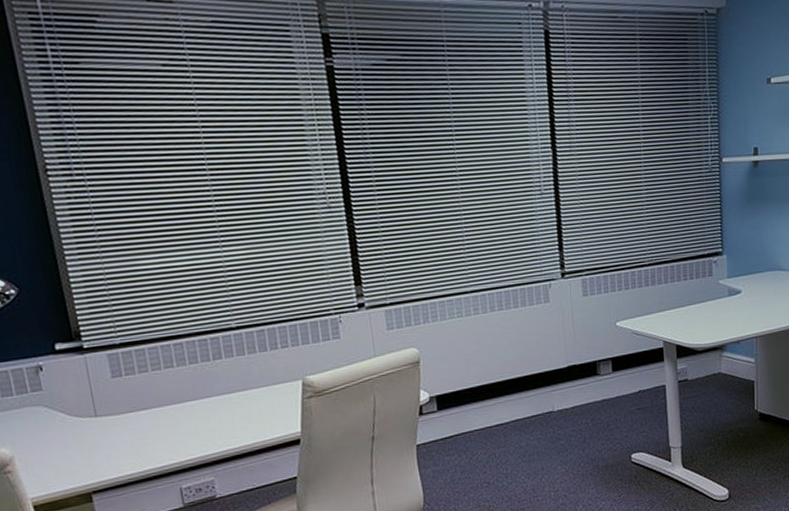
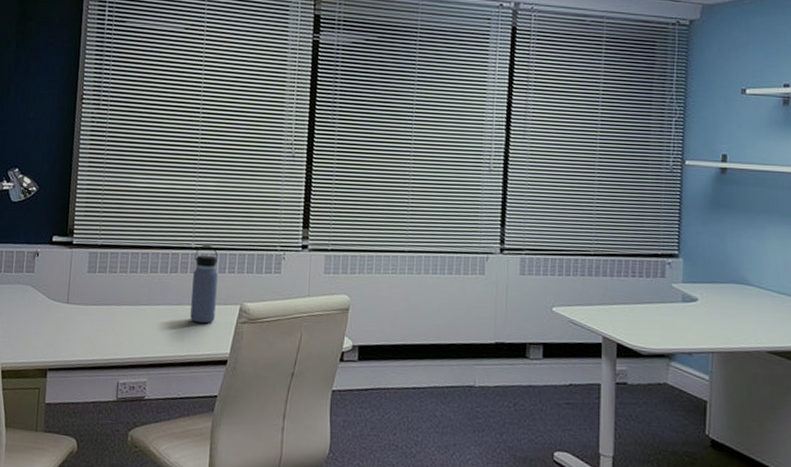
water bottle: none [238,321,277,408] -> present [190,244,218,324]

